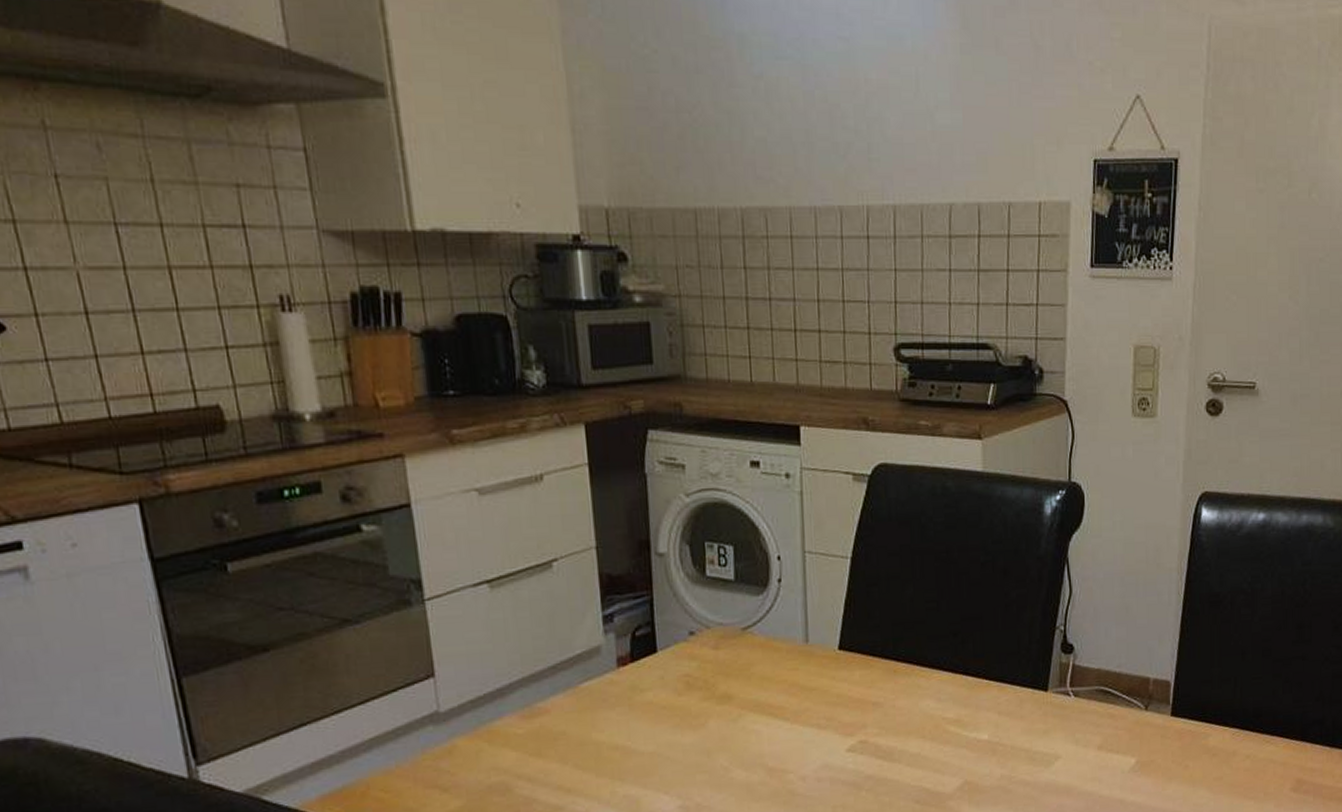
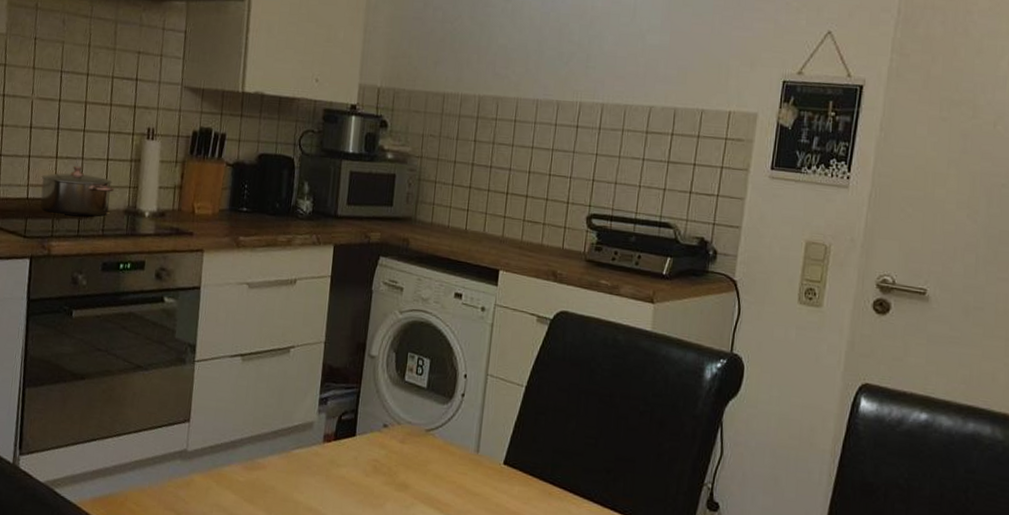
cooking pot: none [123,361,248,435] -> present [39,165,114,217]

